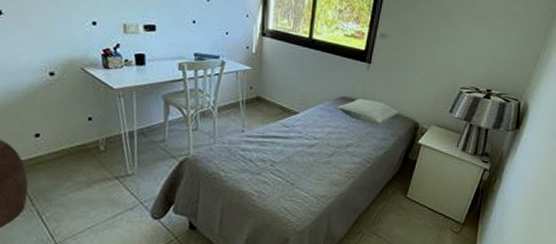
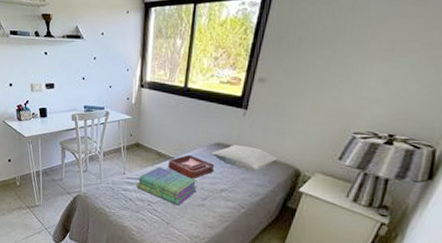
stack of books: none [257,122,323,164] -> present [136,166,197,206]
decorative tray: none [293,109,341,135] -> present [168,154,215,179]

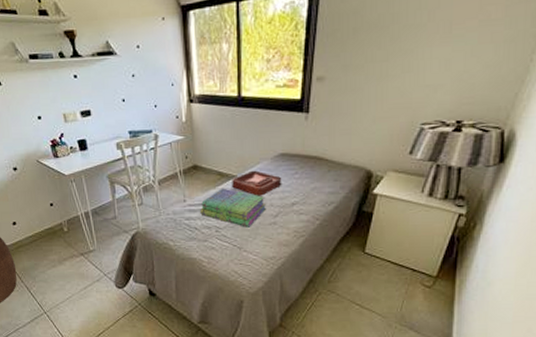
pillow: present [210,145,278,171] -> none [275,152,347,178]

